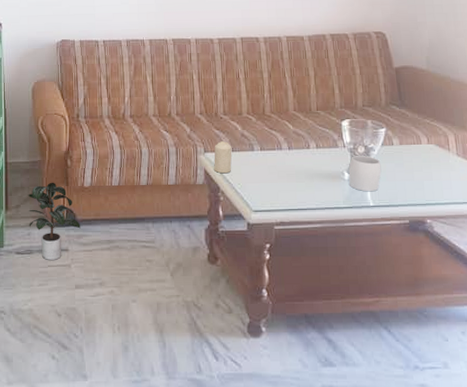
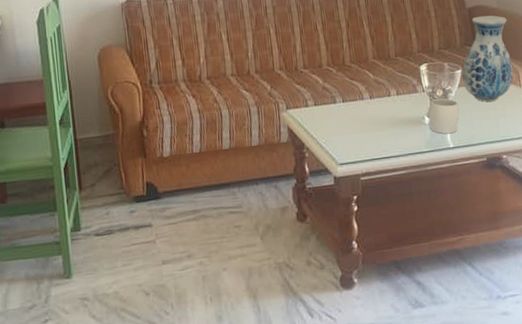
potted plant: present [27,182,81,261] -> none [102,155,163,239]
candle: present [214,141,232,174] -> none [296,96,315,130]
vase: none [385,76,442,163] -> present [461,15,514,102]

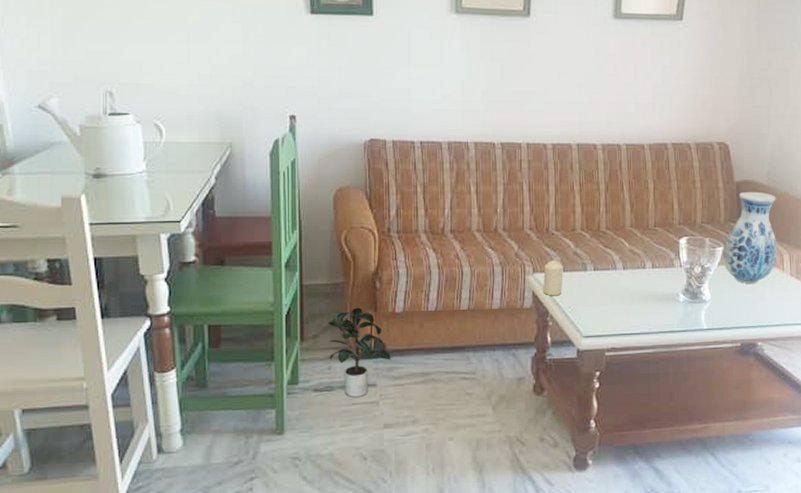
potted plant: none [102,155,163,239] -> present [327,307,391,398]
candle: none [296,96,315,130] -> present [543,260,564,296]
mug: present [428,98,460,135] -> none [684,276,717,314]

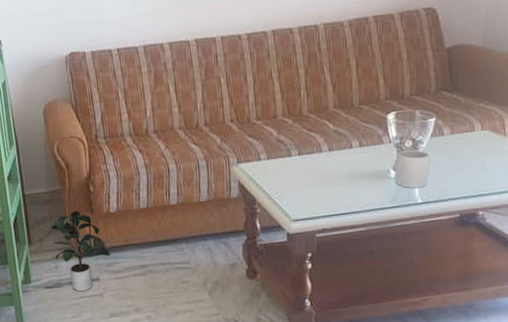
candle: present [543,260,564,296] -> none [248,149,268,184]
mug: none [684,276,717,314] -> present [395,150,431,189]
vase: present [722,191,778,283] -> none [435,55,498,153]

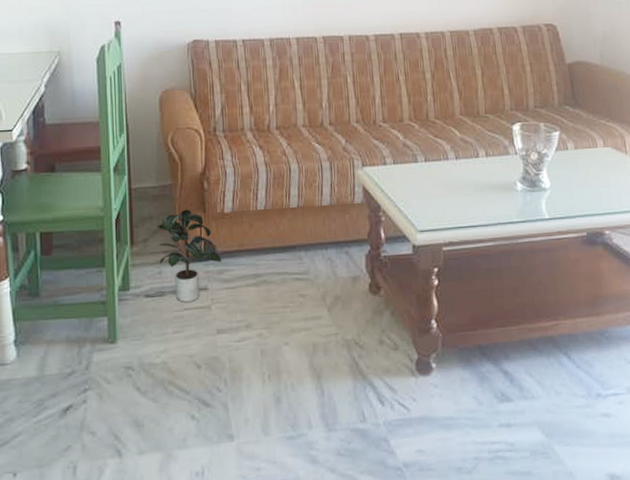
mug: present [395,150,431,189] -> none [521,163,557,204]

